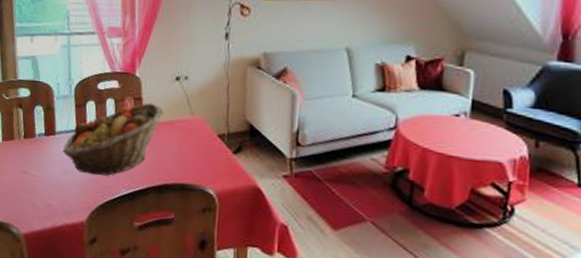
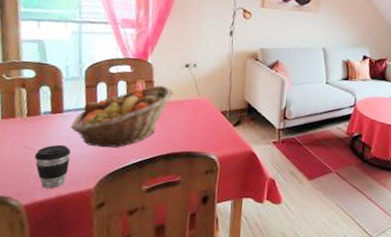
coffee cup: none [31,169,63,218] -> present [34,144,71,189]

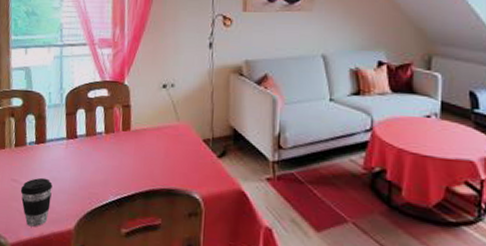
fruit basket: present [71,85,174,148] -> none [53,109,151,183]

